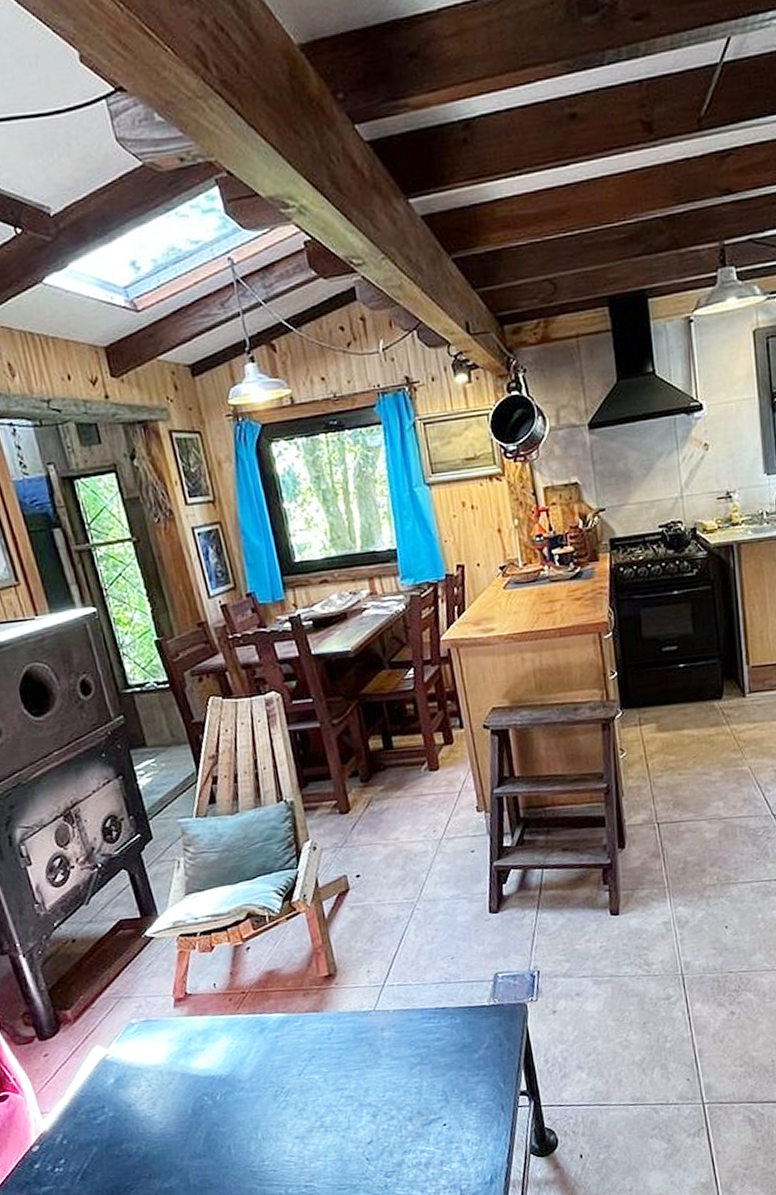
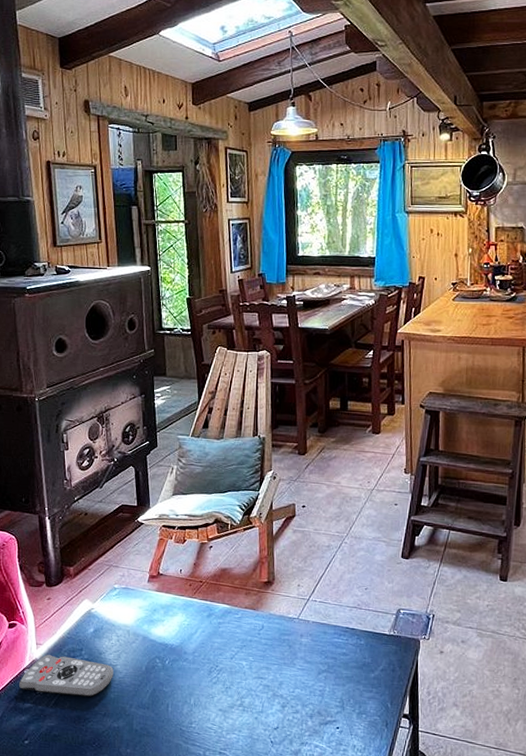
remote control: none [28,1117,152,1172] -> present [19,655,114,697]

